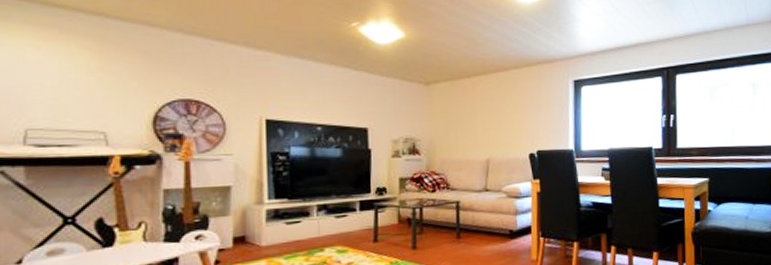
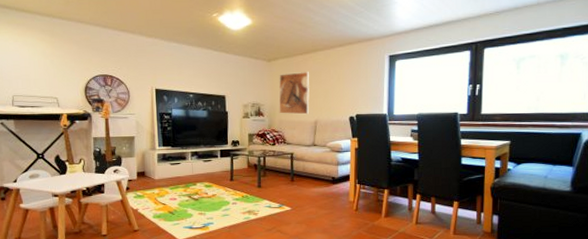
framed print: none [440,98,480,152] -> present [279,72,310,115]

